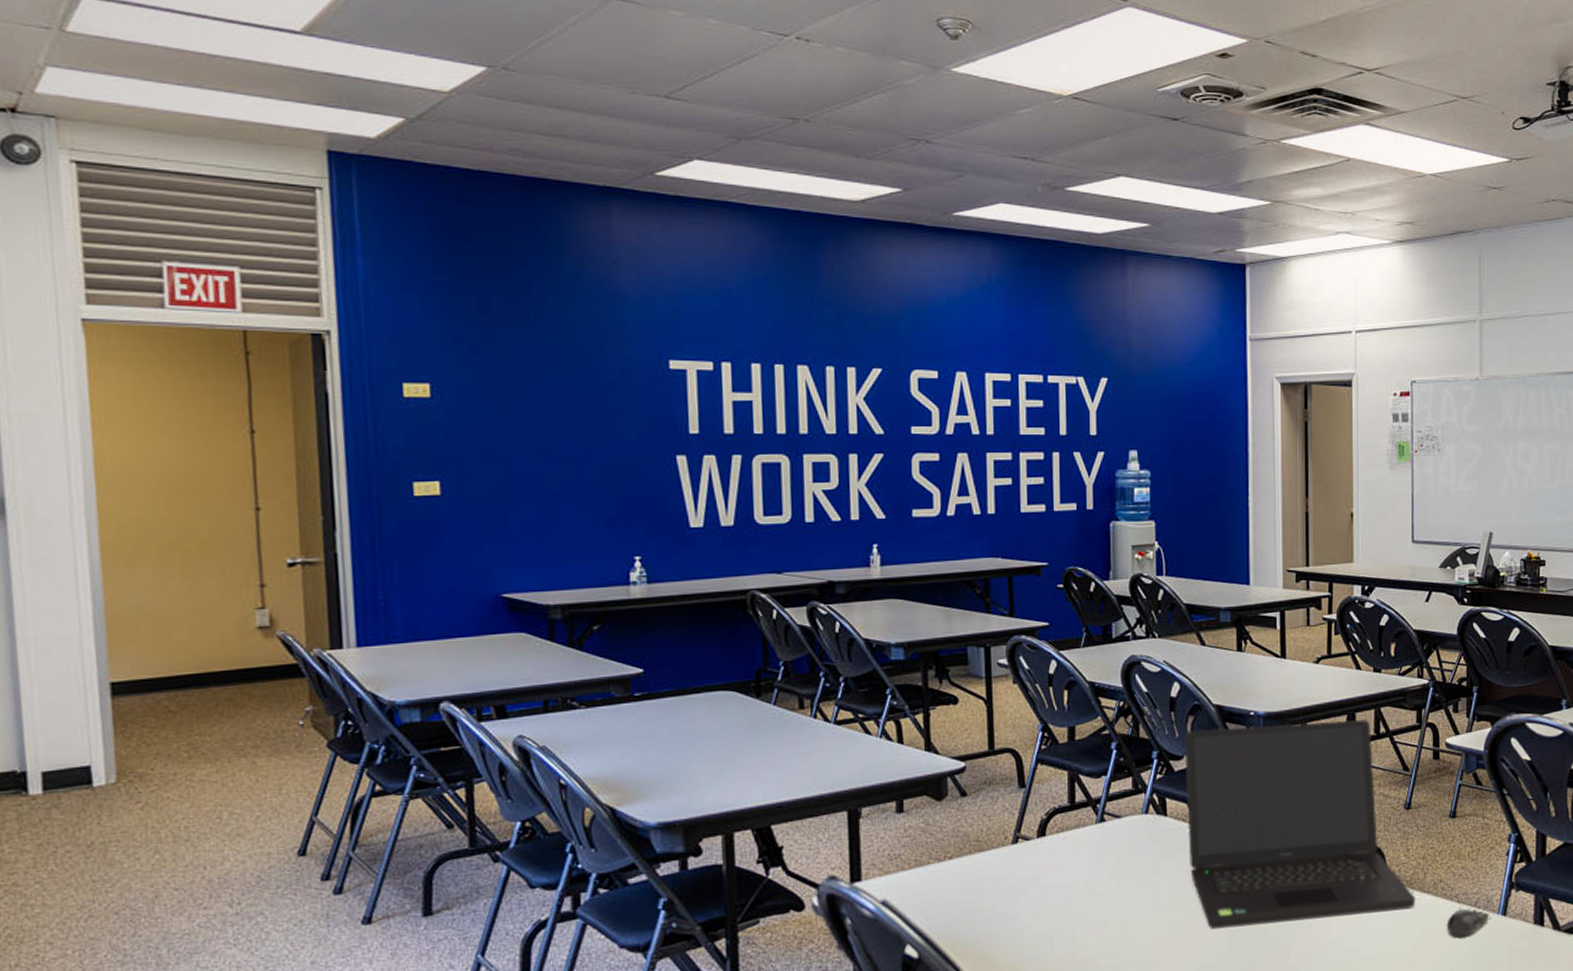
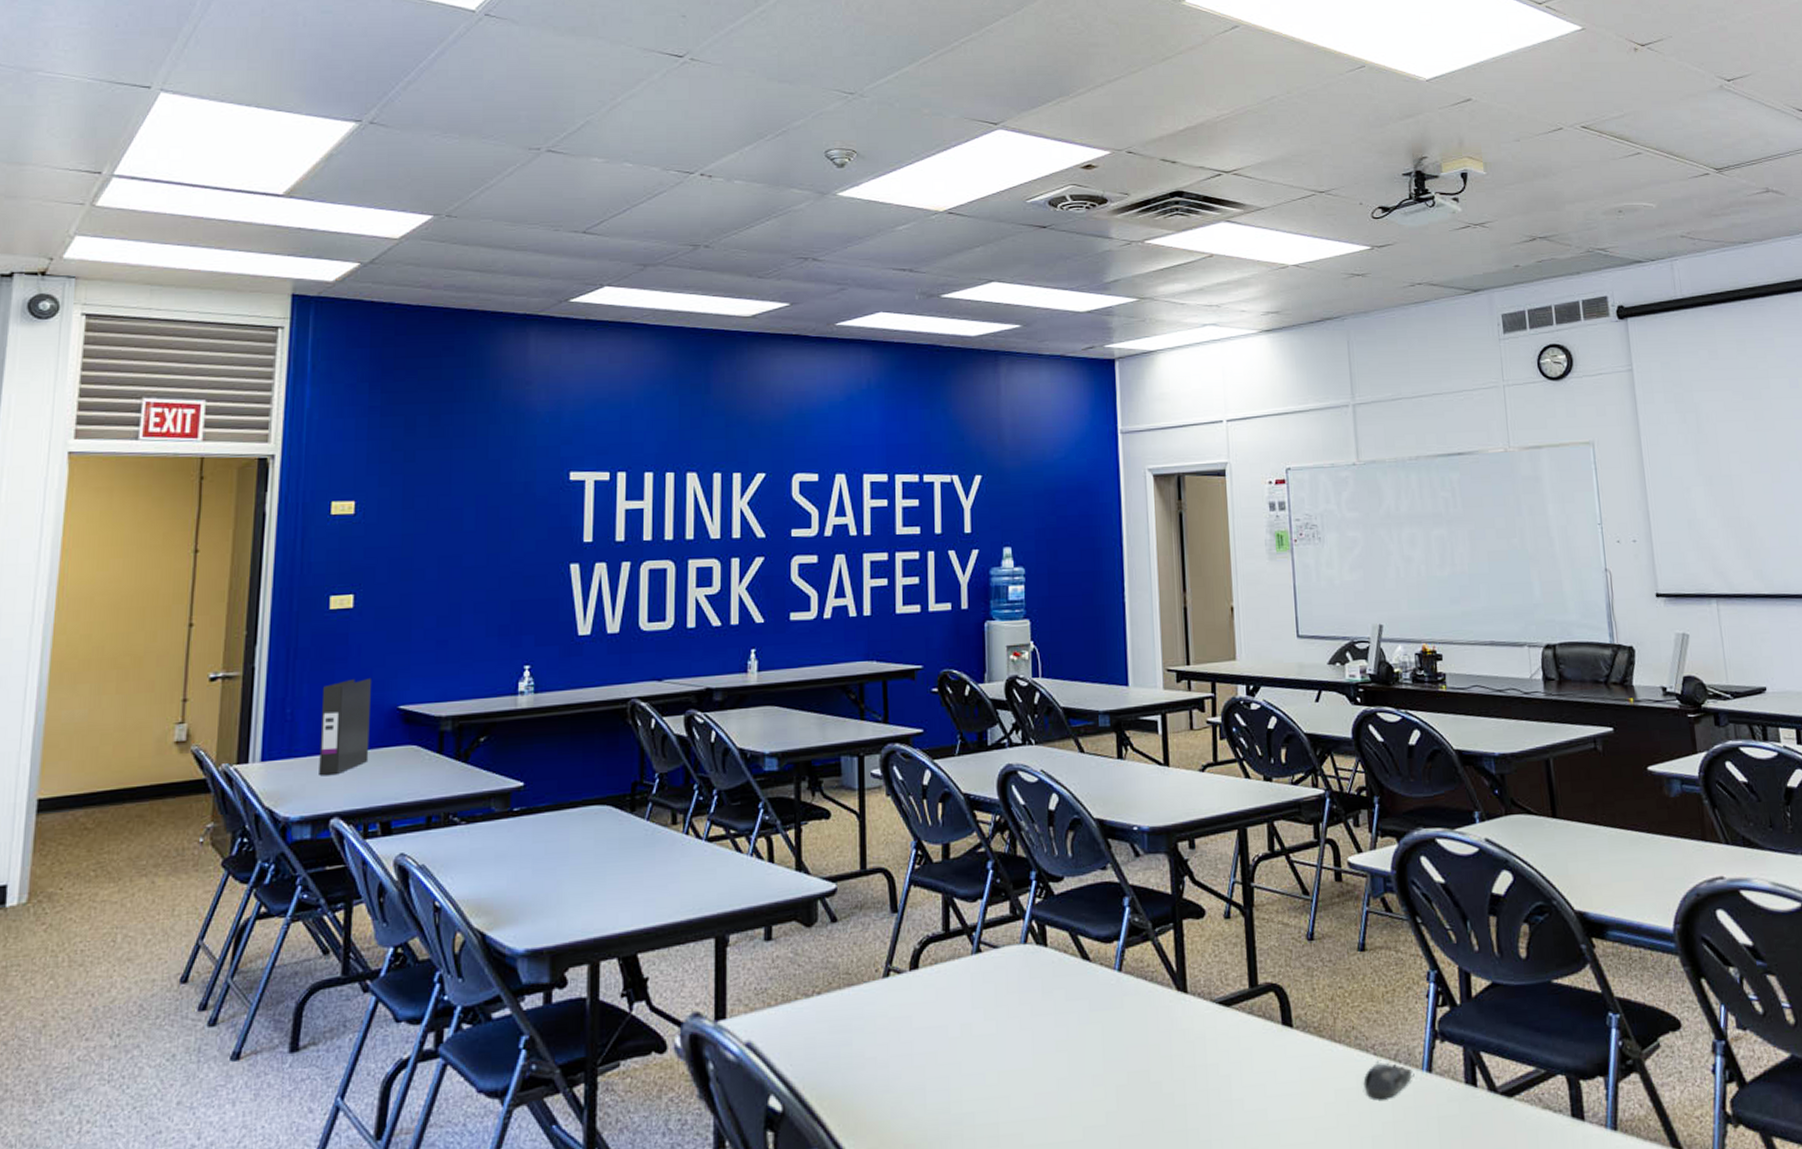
binder: none [416,565,475,661] -> present [319,677,371,775]
laptop: present [1184,718,1416,927] -> none [1063,834,1326,1081]

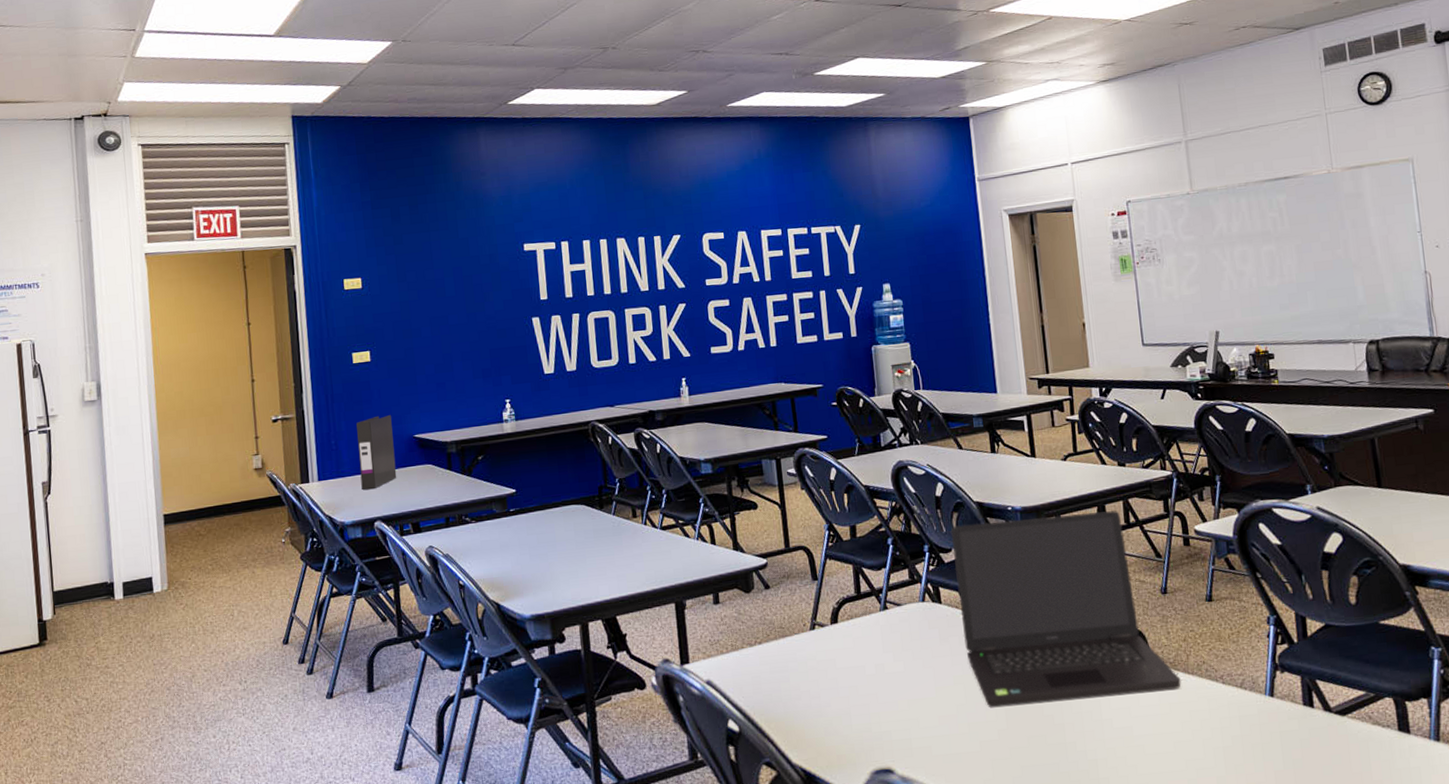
laptop: none [1063,834,1326,1081] -> present [950,509,1181,706]
computer mouse: present [1363,1062,1413,1099] -> none [1214,689,1257,718]

